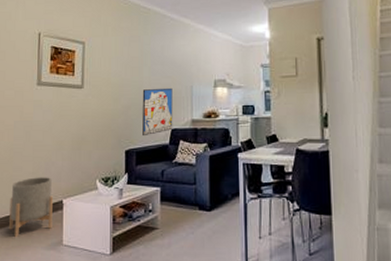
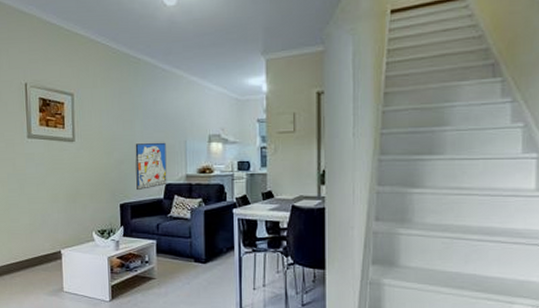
planter: present [8,177,54,237] -> none [10,228,53,283]

